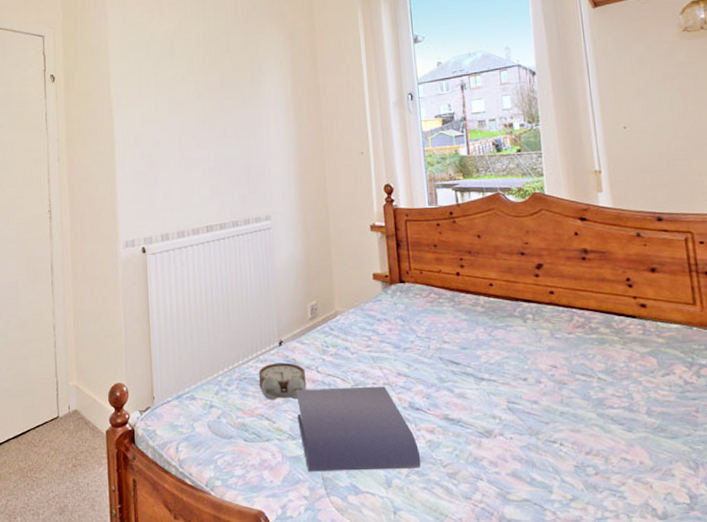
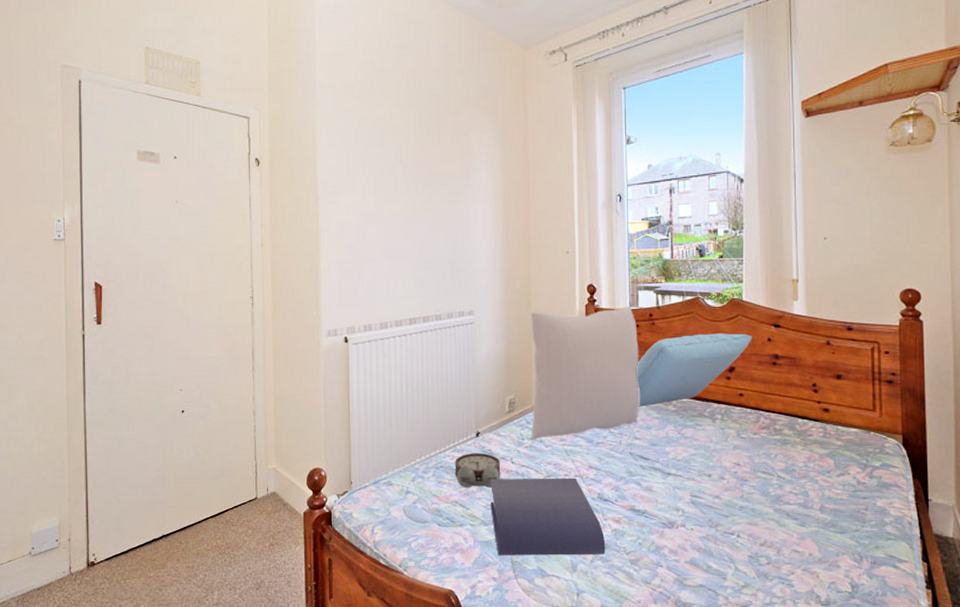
pillow: none [328,204,447,347] -> present [530,305,641,440]
cushion: none [440,229,558,309] -> present [636,333,752,407]

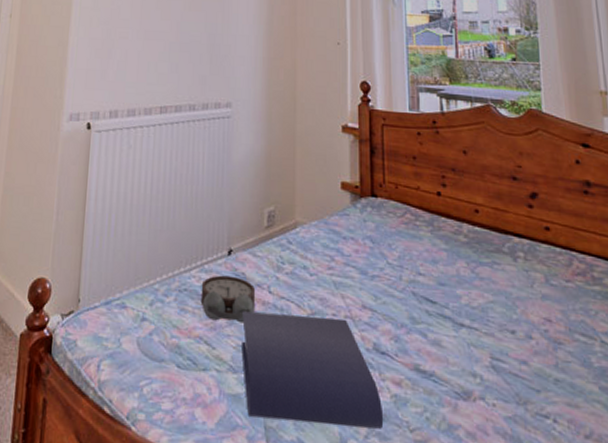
pillow: present [530,305,641,440] -> none [293,108,425,265]
cushion: present [636,333,752,407] -> none [418,148,557,234]

